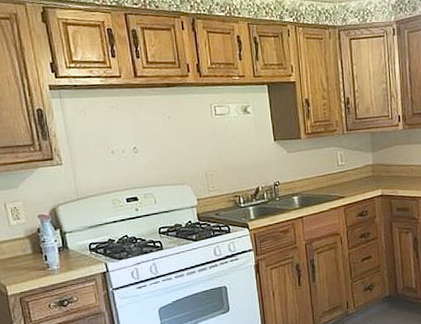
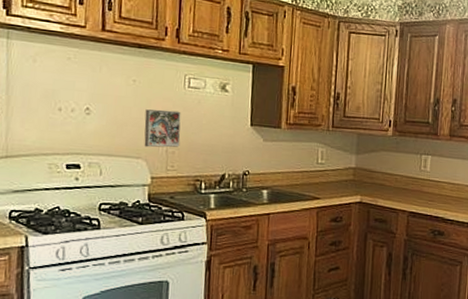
decorative tile: none [182,138,217,174] -> present [144,109,181,148]

